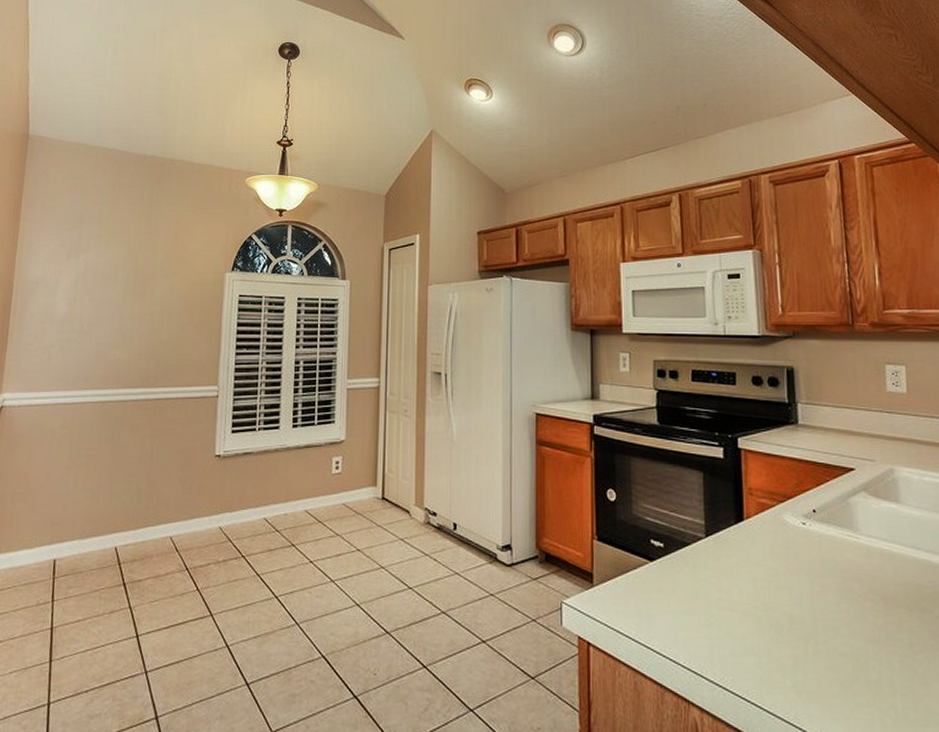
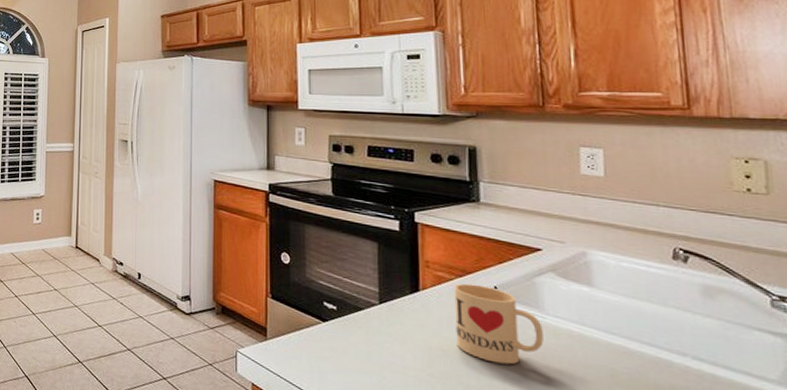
mug: none [776,509,859,589] -> present [454,283,544,365]

